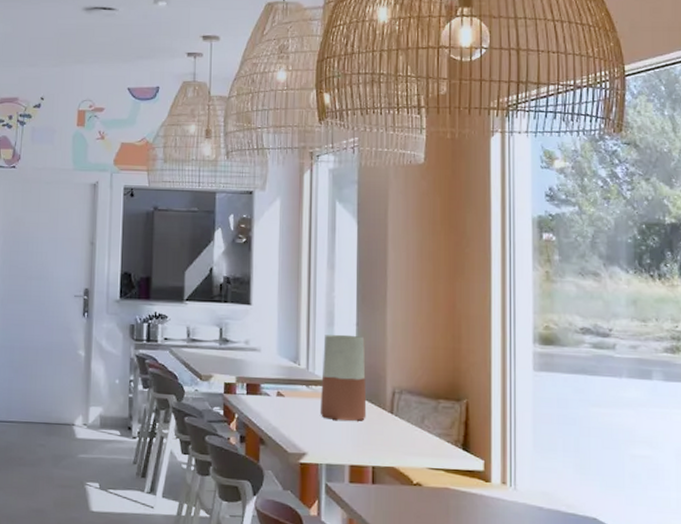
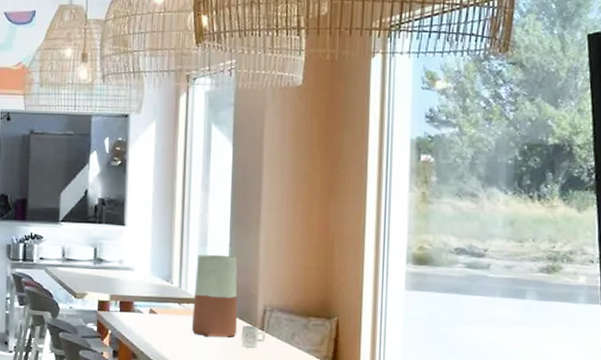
mug: none [370,409,396,432] -> present [241,326,266,348]

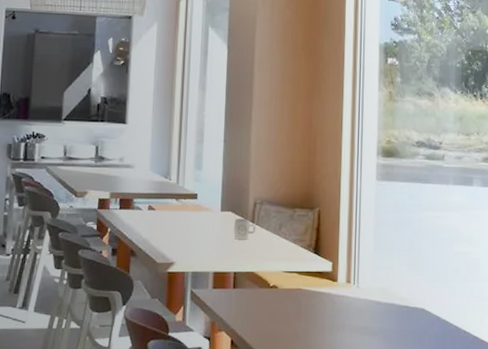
vase: present [191,254,238,338] -> none [187,150,231,231]

